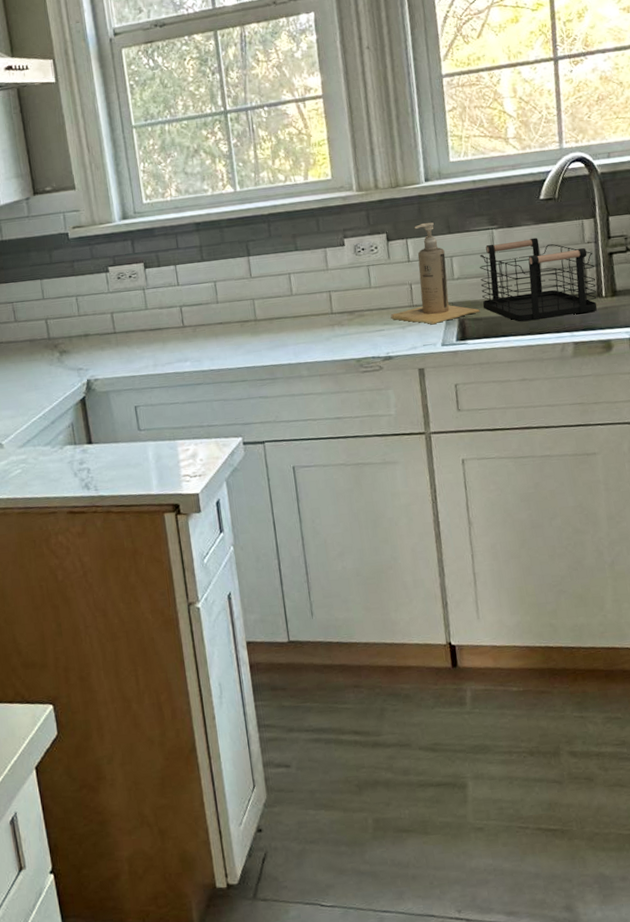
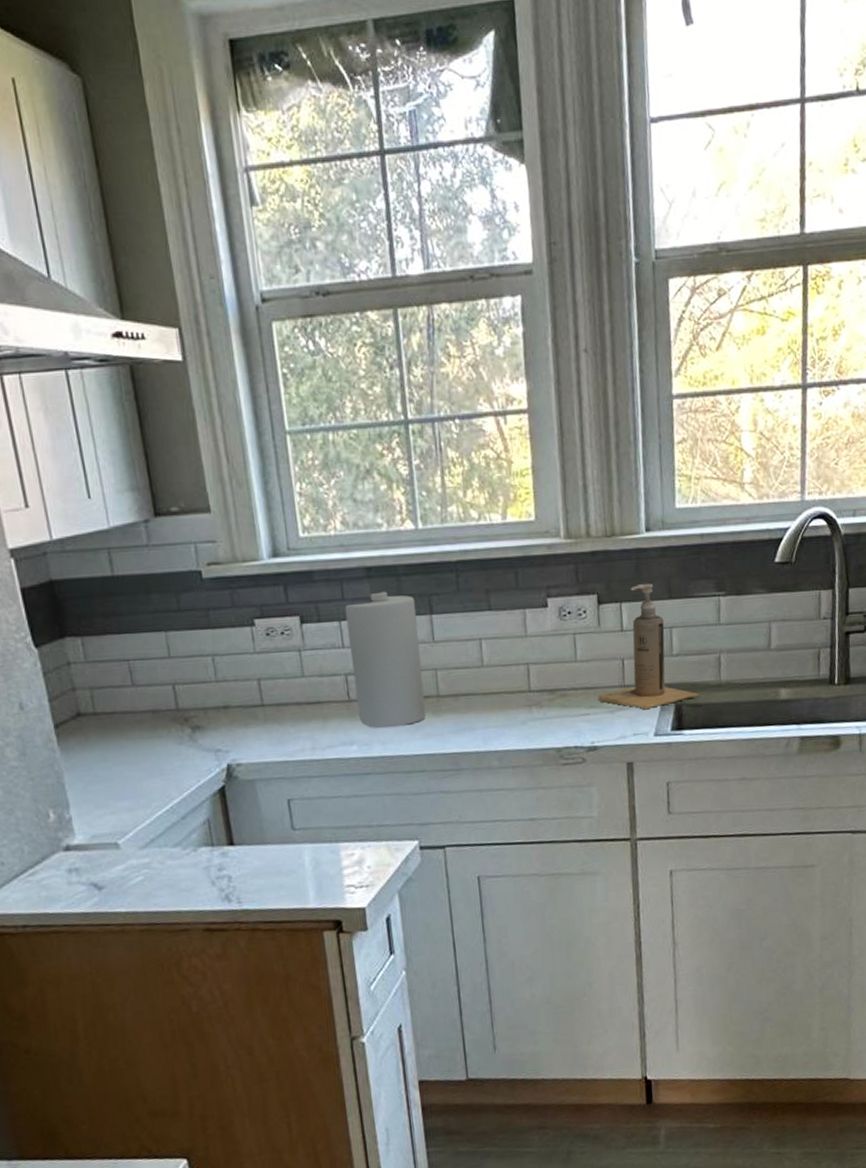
paper towel holder: none [179,240,246,348] -> present [345,591,426,729]
dish rack: present [479,237,597,323] -> none [702,609,829,711]

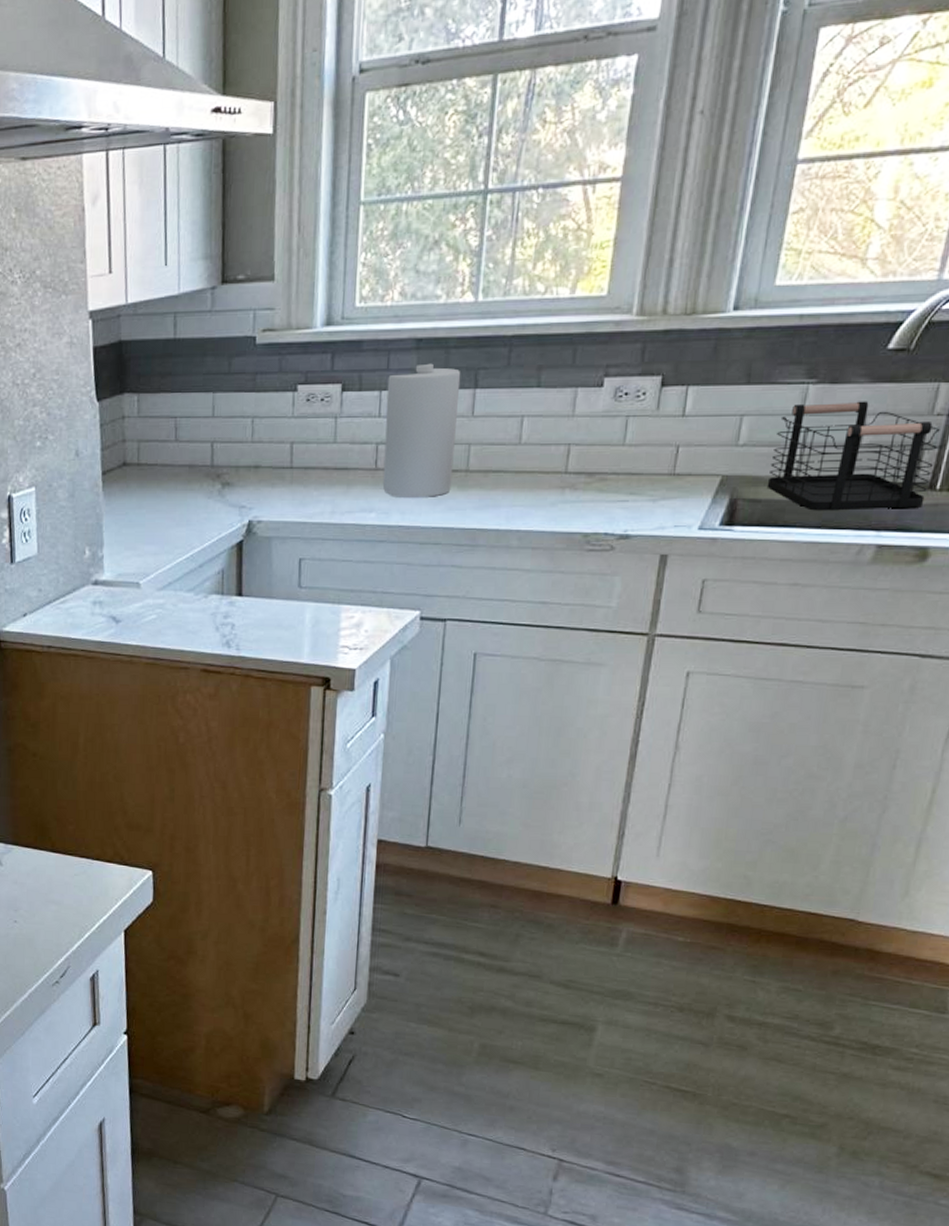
soap dispenser: present [598,583,700,710] -> none [641,366,762,501]
dish rack: none [702,609,829,711] -> present [767,401,940,511]

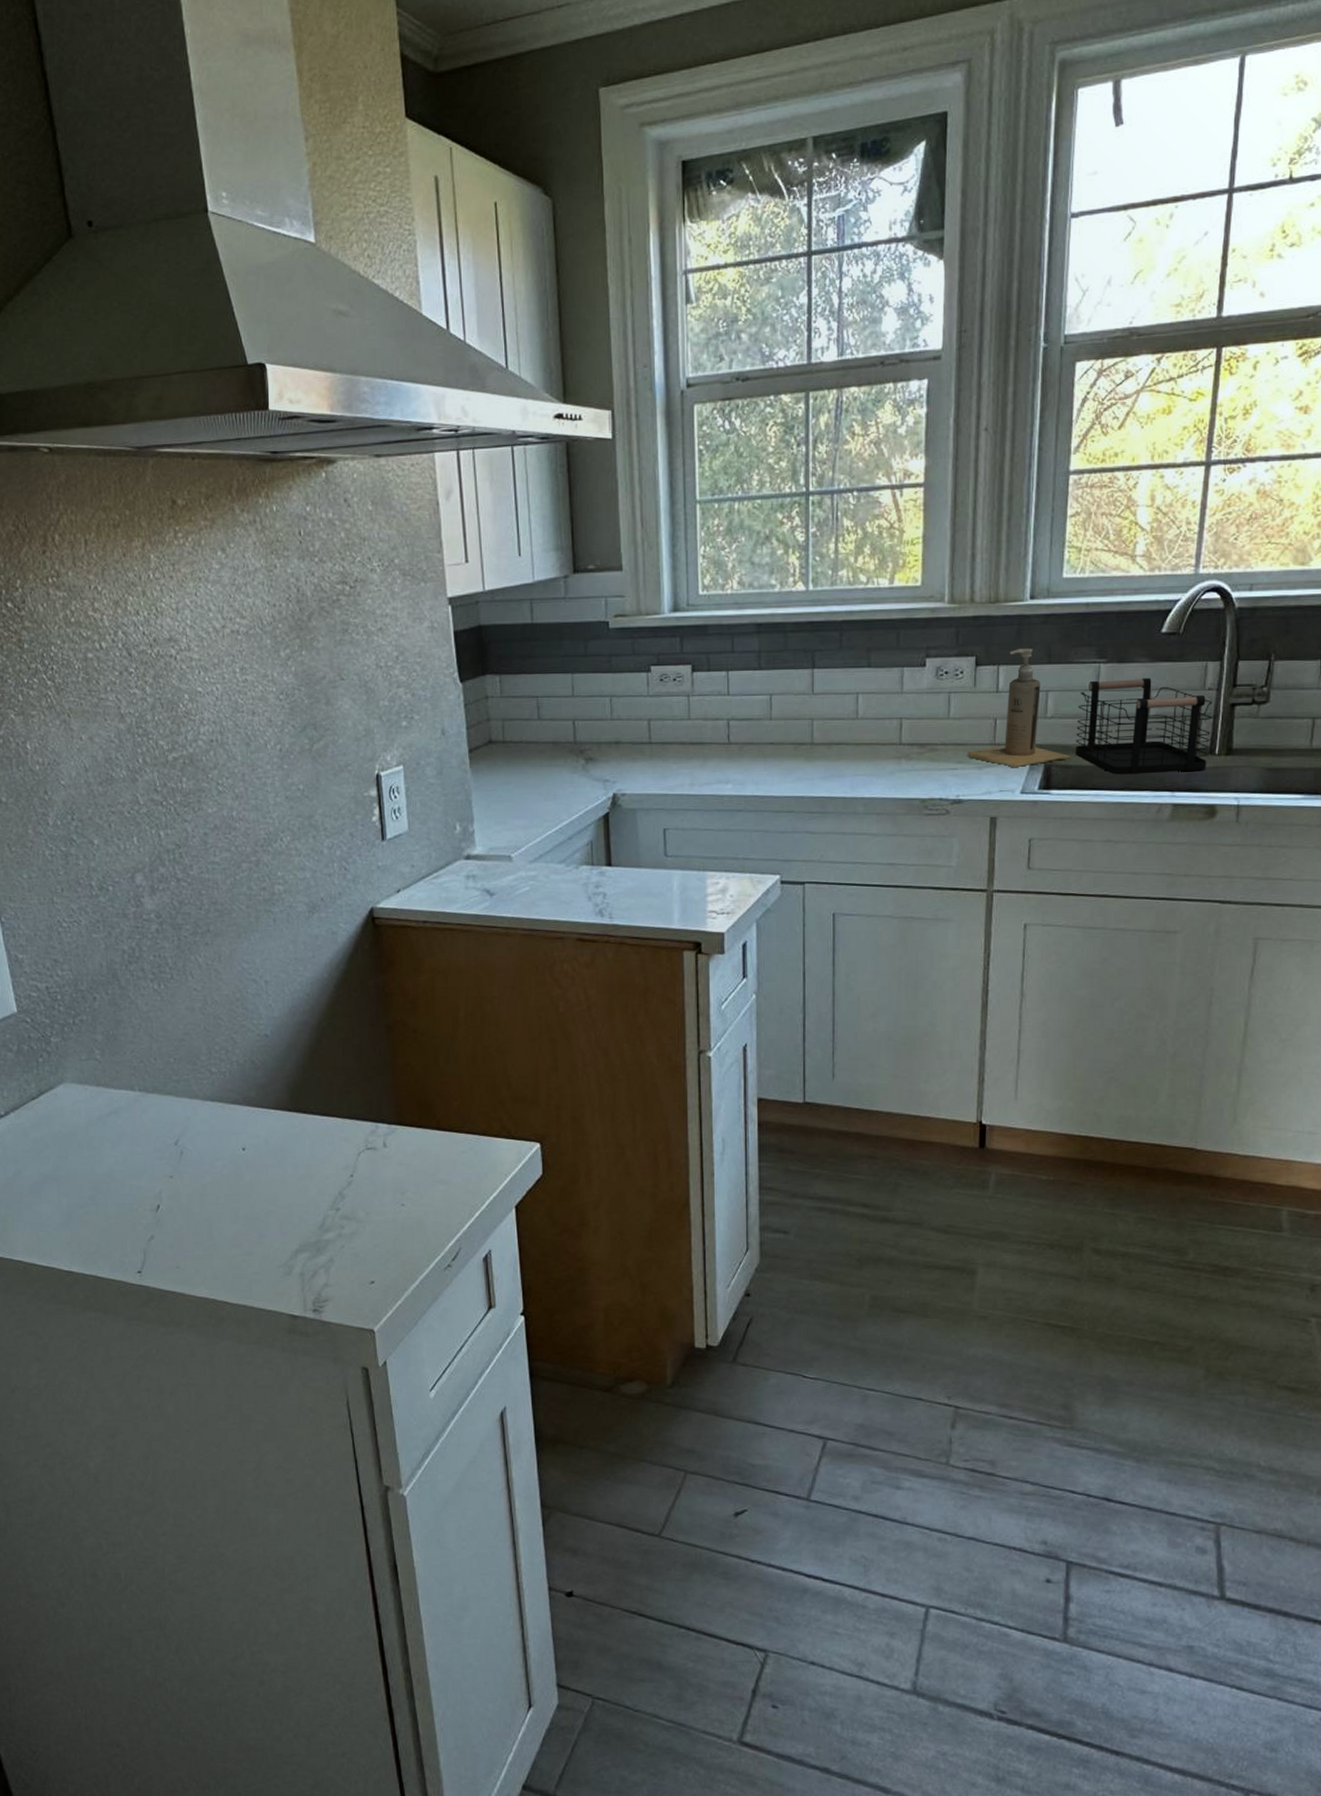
paper towel holder: present [382,363,461,499] -> none [733,646,800,770]
soap dispenser: none [641,366,762,501] -> present [967,647,1071,768]

